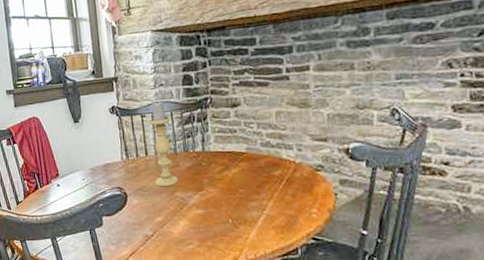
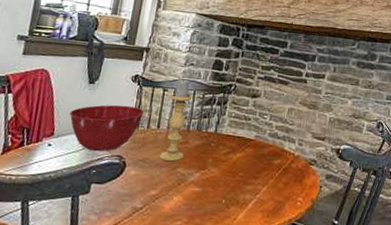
mixing bowl: none [66,137,131,186] -> present [69,105,145,152]

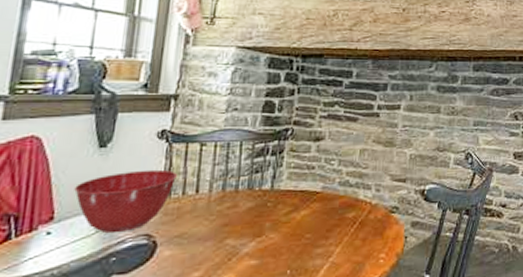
candle holder: present [160,79,193,162] -> none [201,128,239,233]

